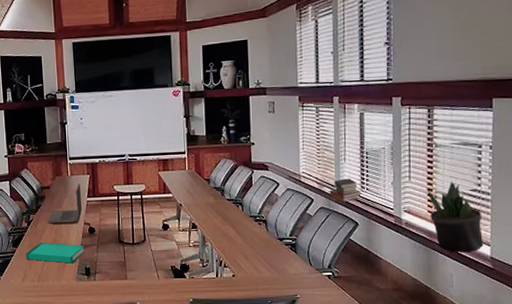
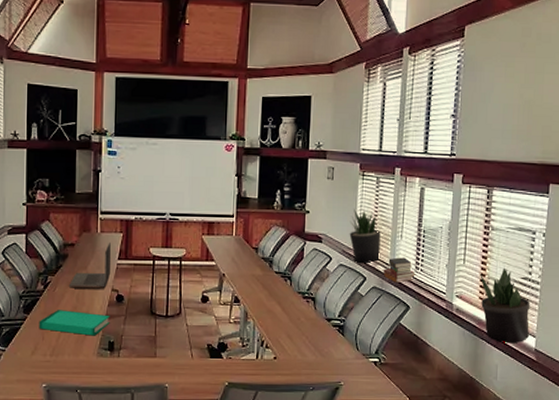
planter: none [293,138,325,186] -> present [349,209,380,263]

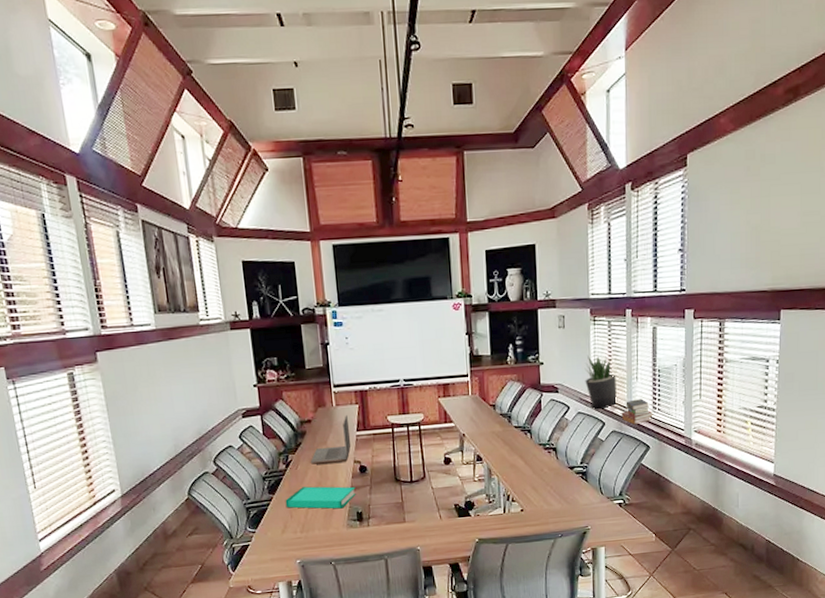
planter: present [480,268,530,342] -> none [717,399,767,471]

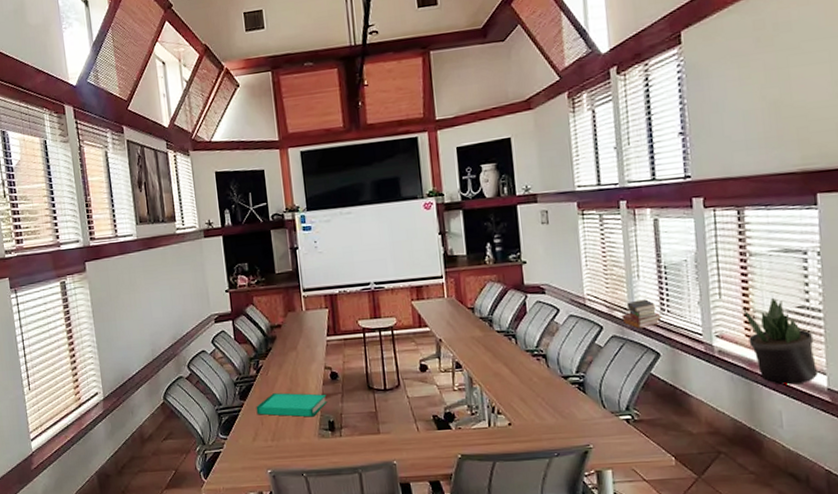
laptop computer: present [311,415,351,465] -> none [281,320,322,370]
planter: present [584,356,617,409] -> none [574,253,616,311]
planter: none [717,399,767,471] -> present [742,298,817,384]

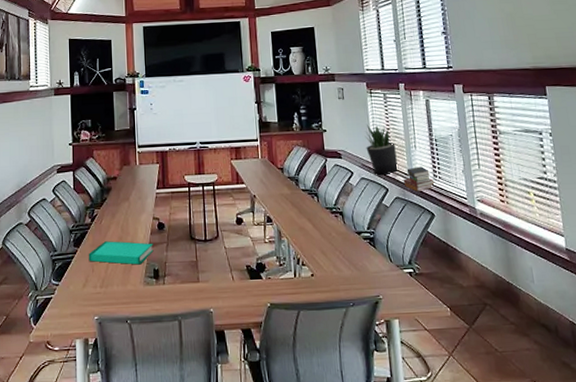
planter: none [574,253,616,311] -> present [364,125,398,175]
planter: present [742,298,817,384] -> none [497,170,557,244]

